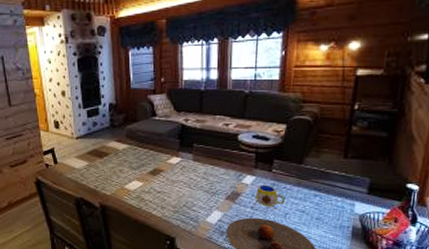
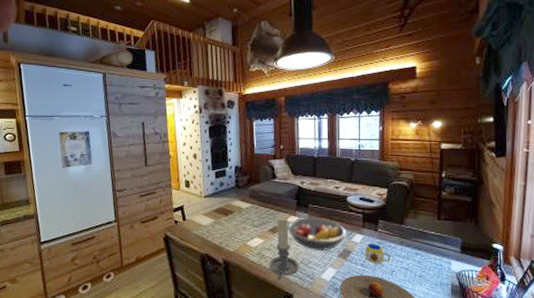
candle holder: none [149,157,182,224] -> present [269,216,299,280]
fruit bowl: none [169,158,237,194] -> present [287,217,347,251]

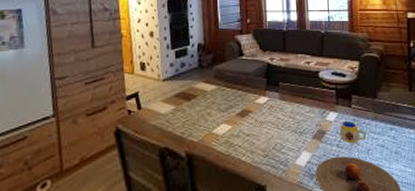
candle holder: present [269,216,299,280] -> none [238,97,271,171]
fruit bowl: present [287,217,347,251] -> none [257,96,321,134]

